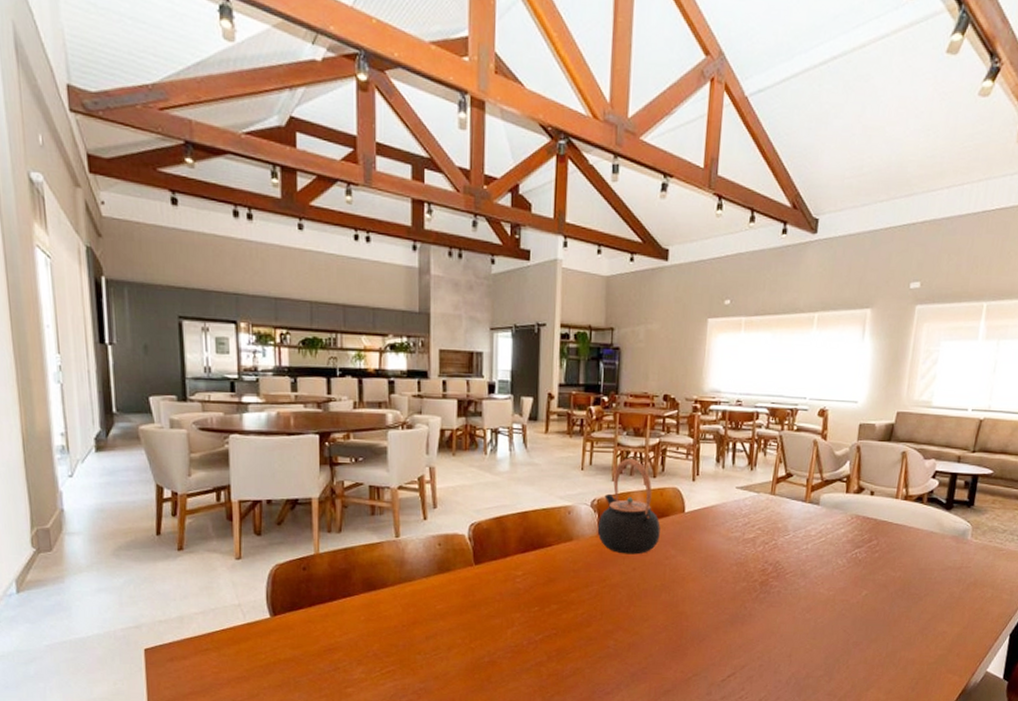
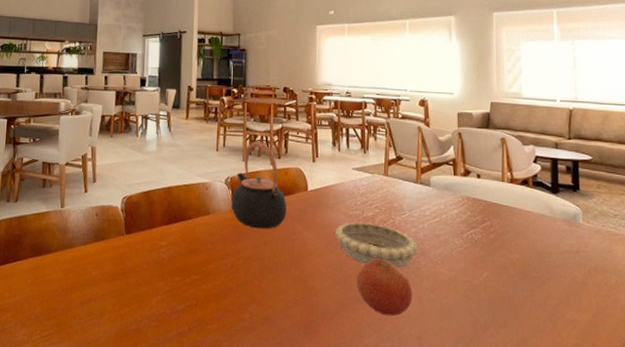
decorative bowl: none [712,545,798,590] -> present [335,222,417,269]
fruit: none [730,581,788,637] -> present [356,258,413,317]

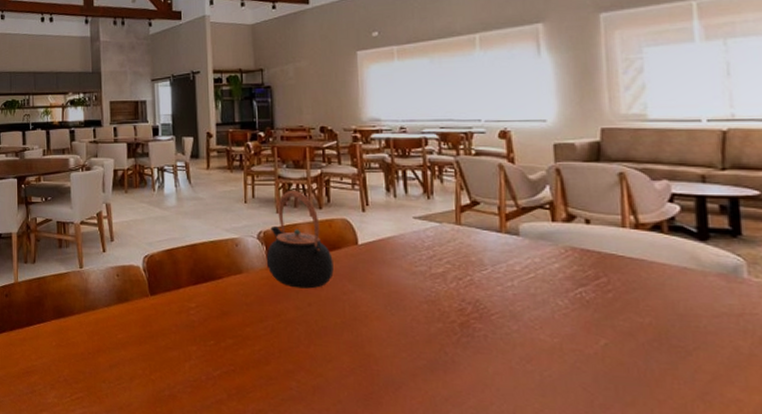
decorative bowl: present [335,222,417,269] -> none [396,280,506,334]
fruit: present [356,258,413,317] -> none [426,322,502,390]

